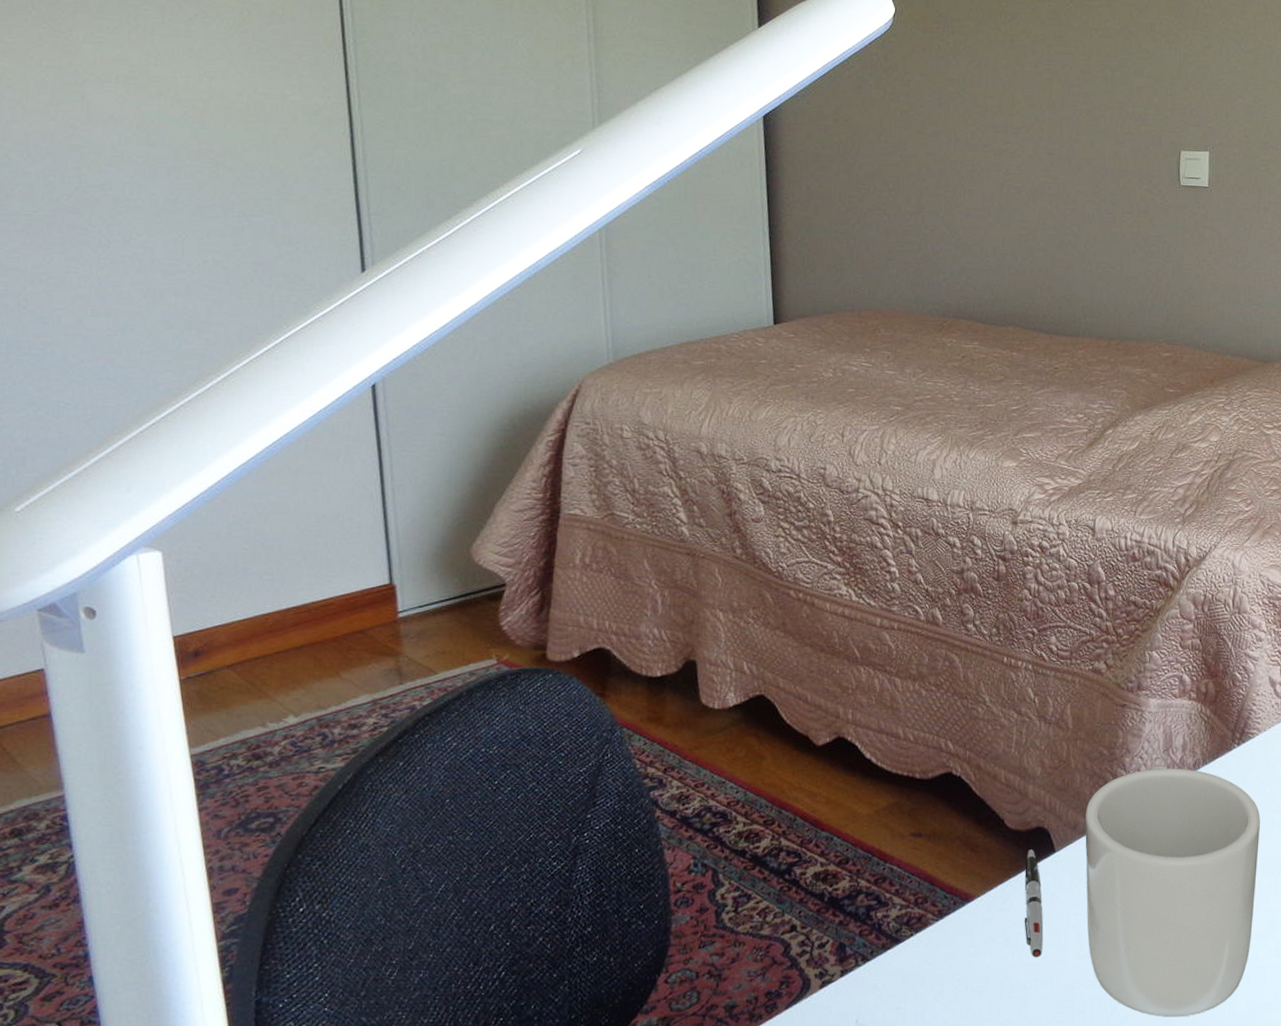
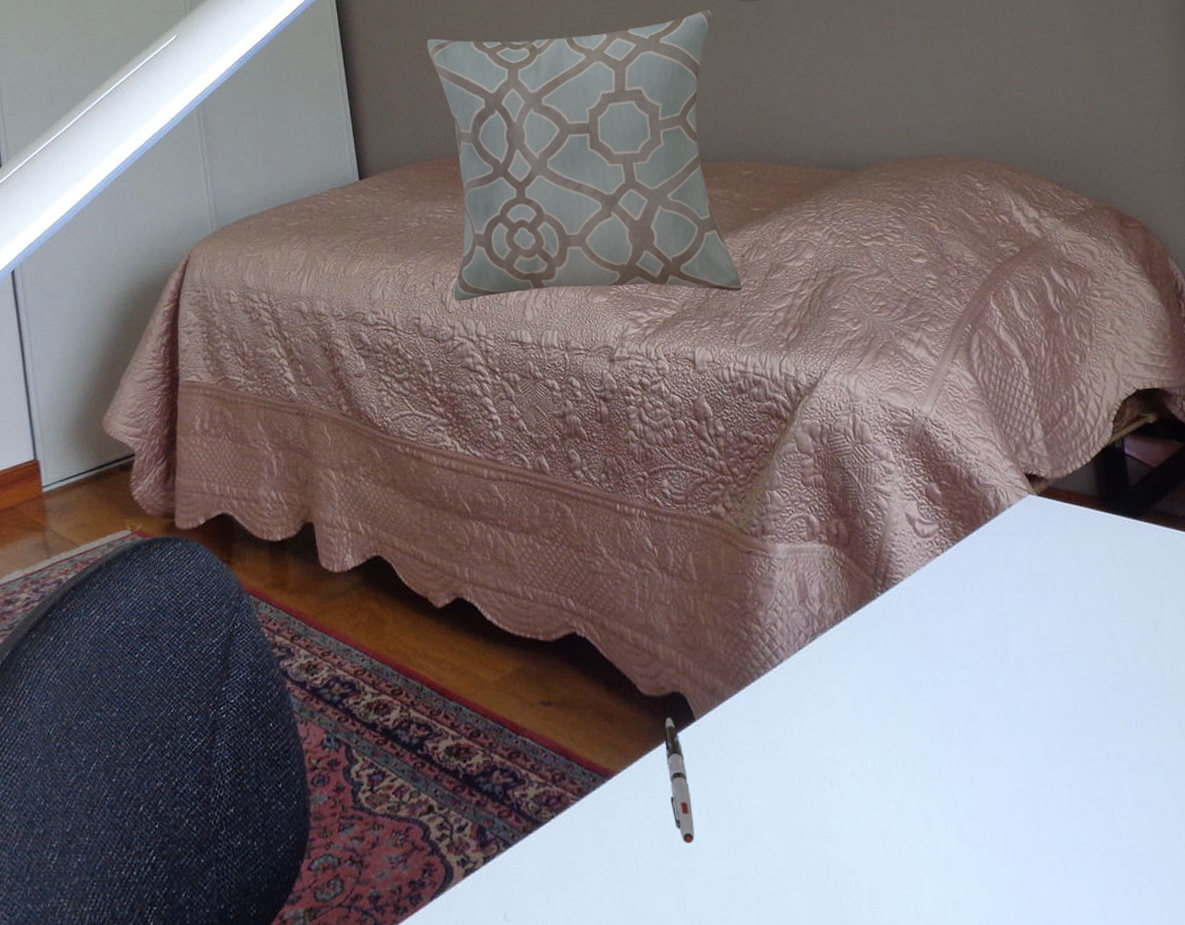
pillow: none [858,187,1151,466] -> present [426,10,743,301]
mug: present [1084,766,1260,1018] -> none [722,619,929,917]

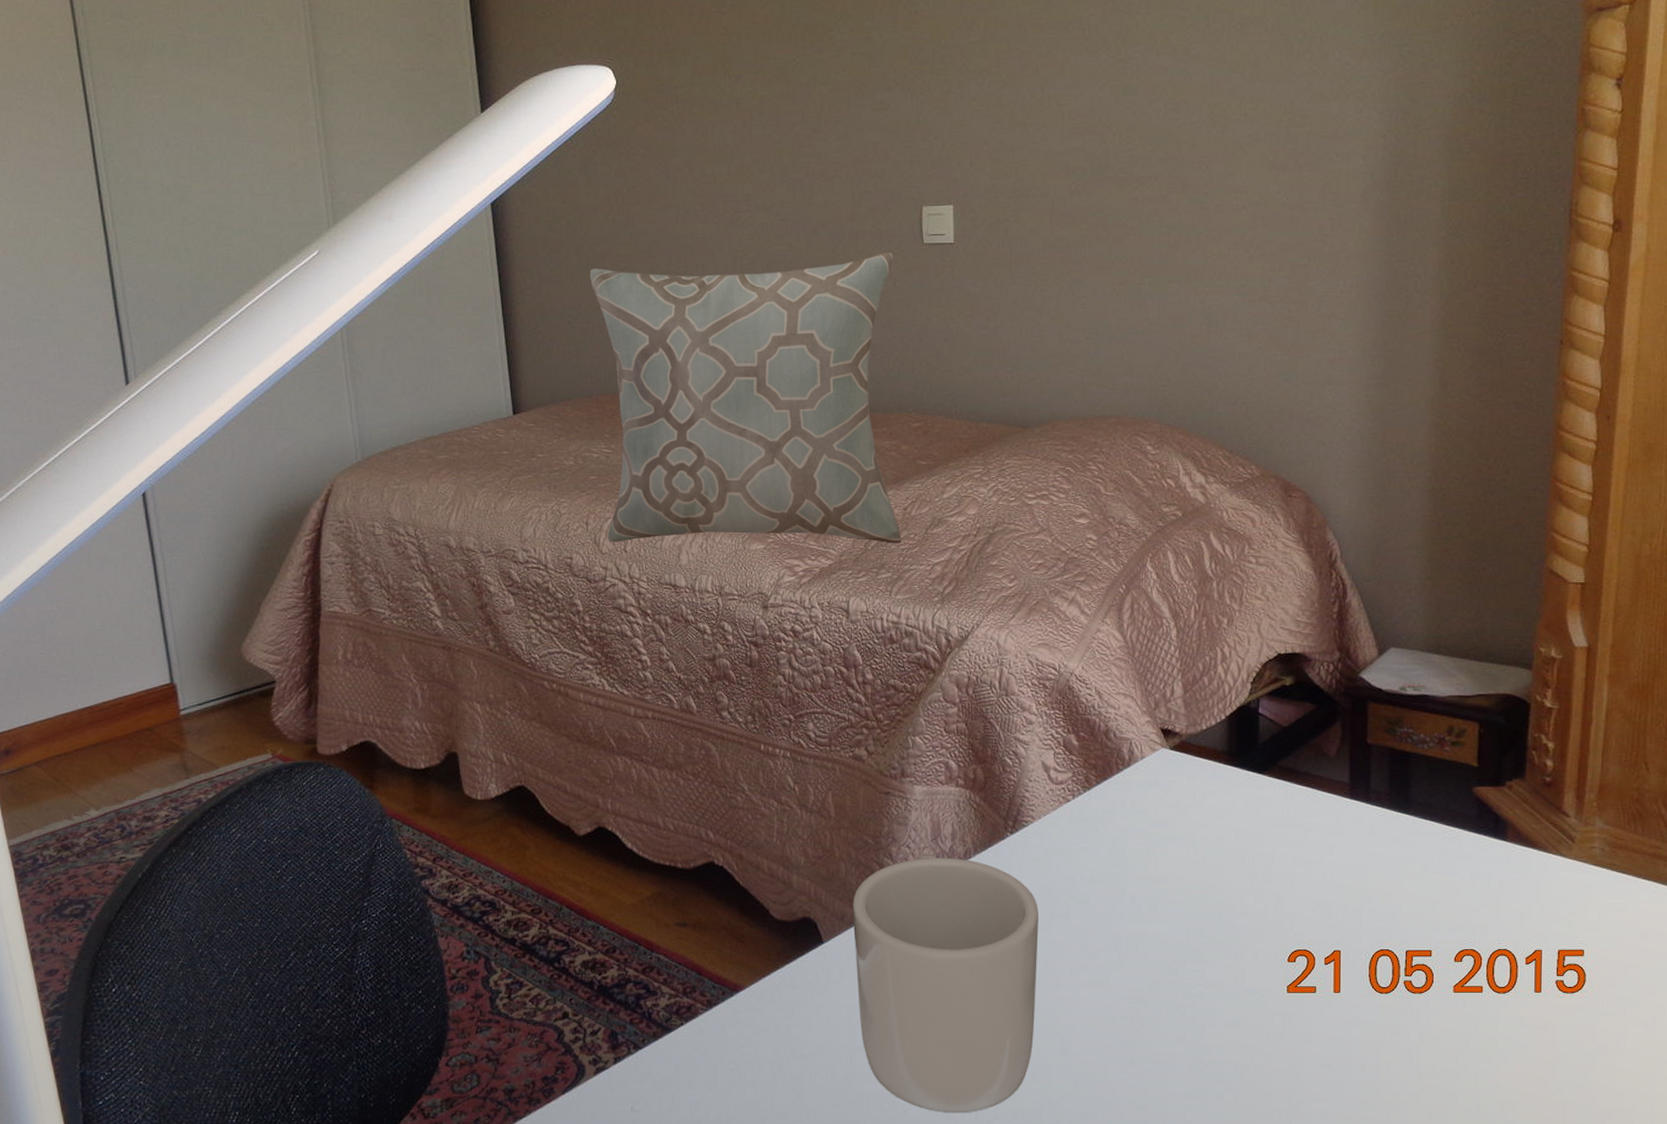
pen: present [664,717,695,844] -> none [793,939,815,1050]
mug: none [722,619,929,917] -> present [852,855,1038,1113]

